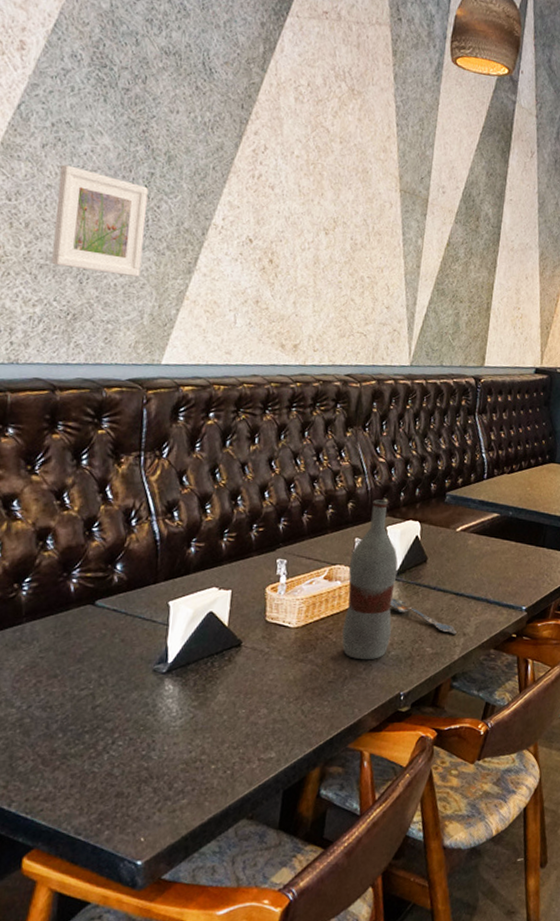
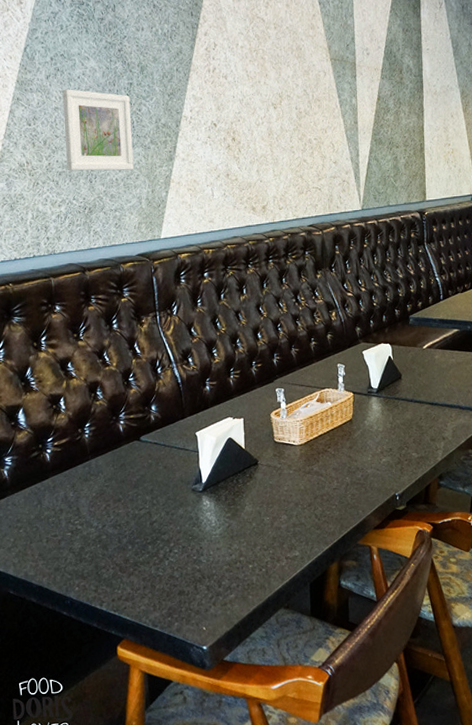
bottle: present [342,499,398,660] -> none [335,328,380,468]
spoon: present [390,598,457,634] -> none [375,412,437,439]

